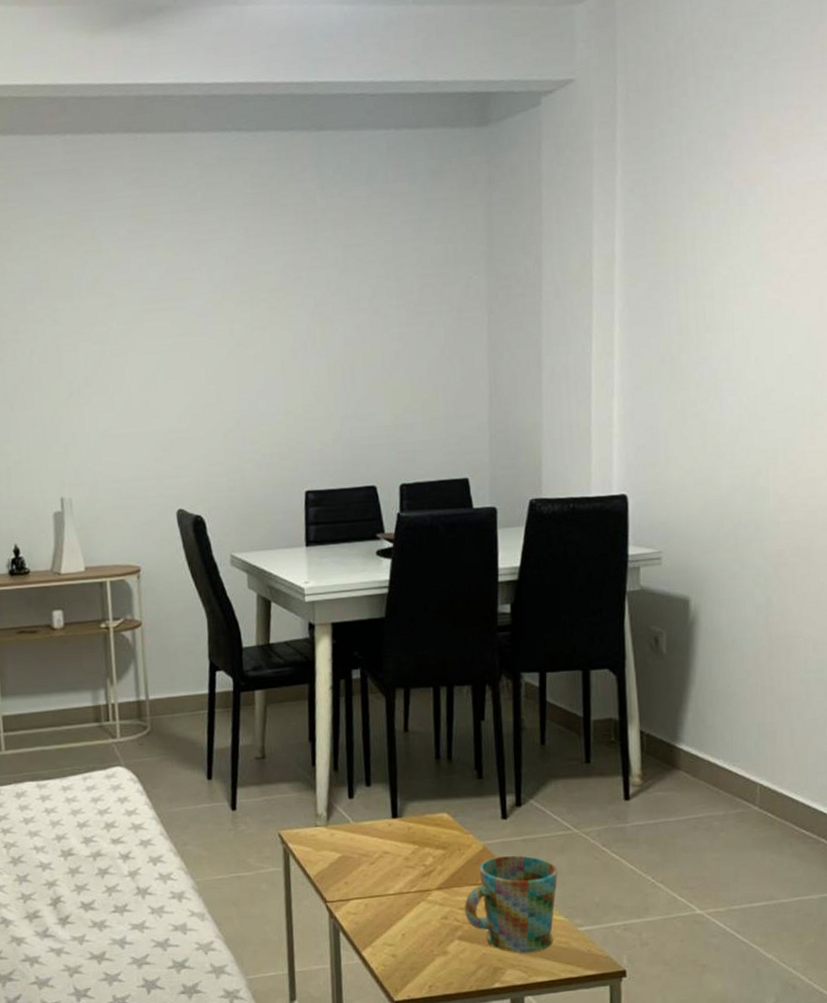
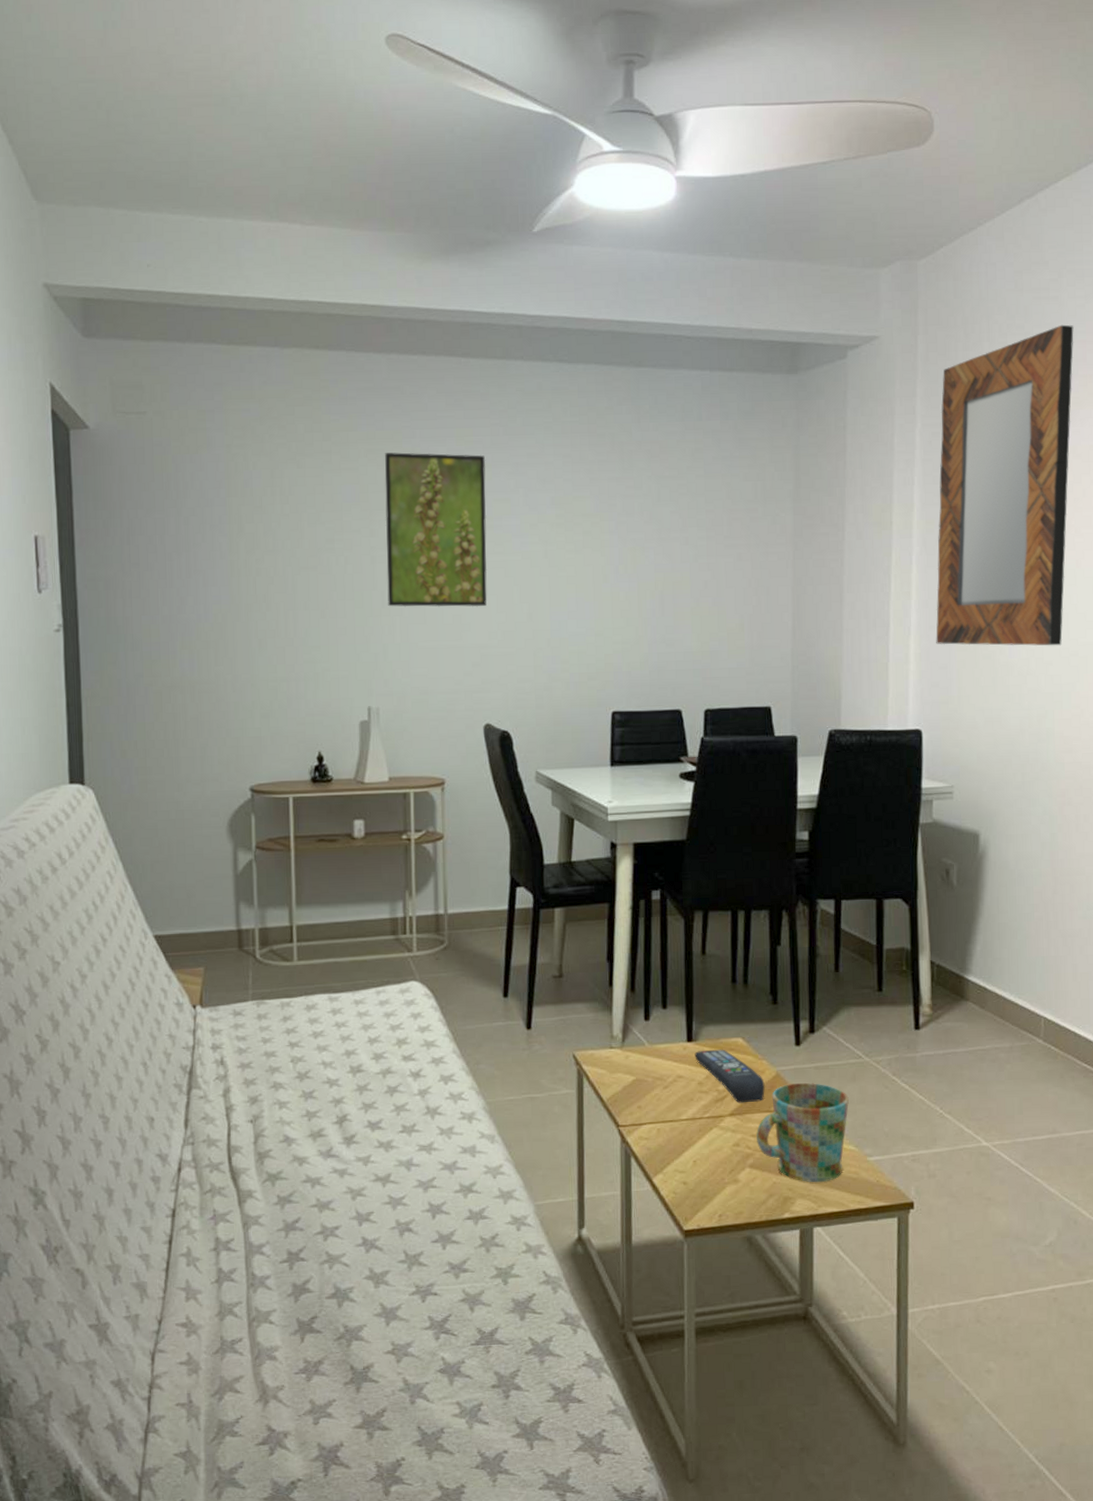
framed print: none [65,233,175,396] -> present [385,452,487,607]
remote control: none [400,824,472,877] -> present [695,1049,765,1103]
home mirror: none [641,51,788,405] -> present [936,324,1074,646]

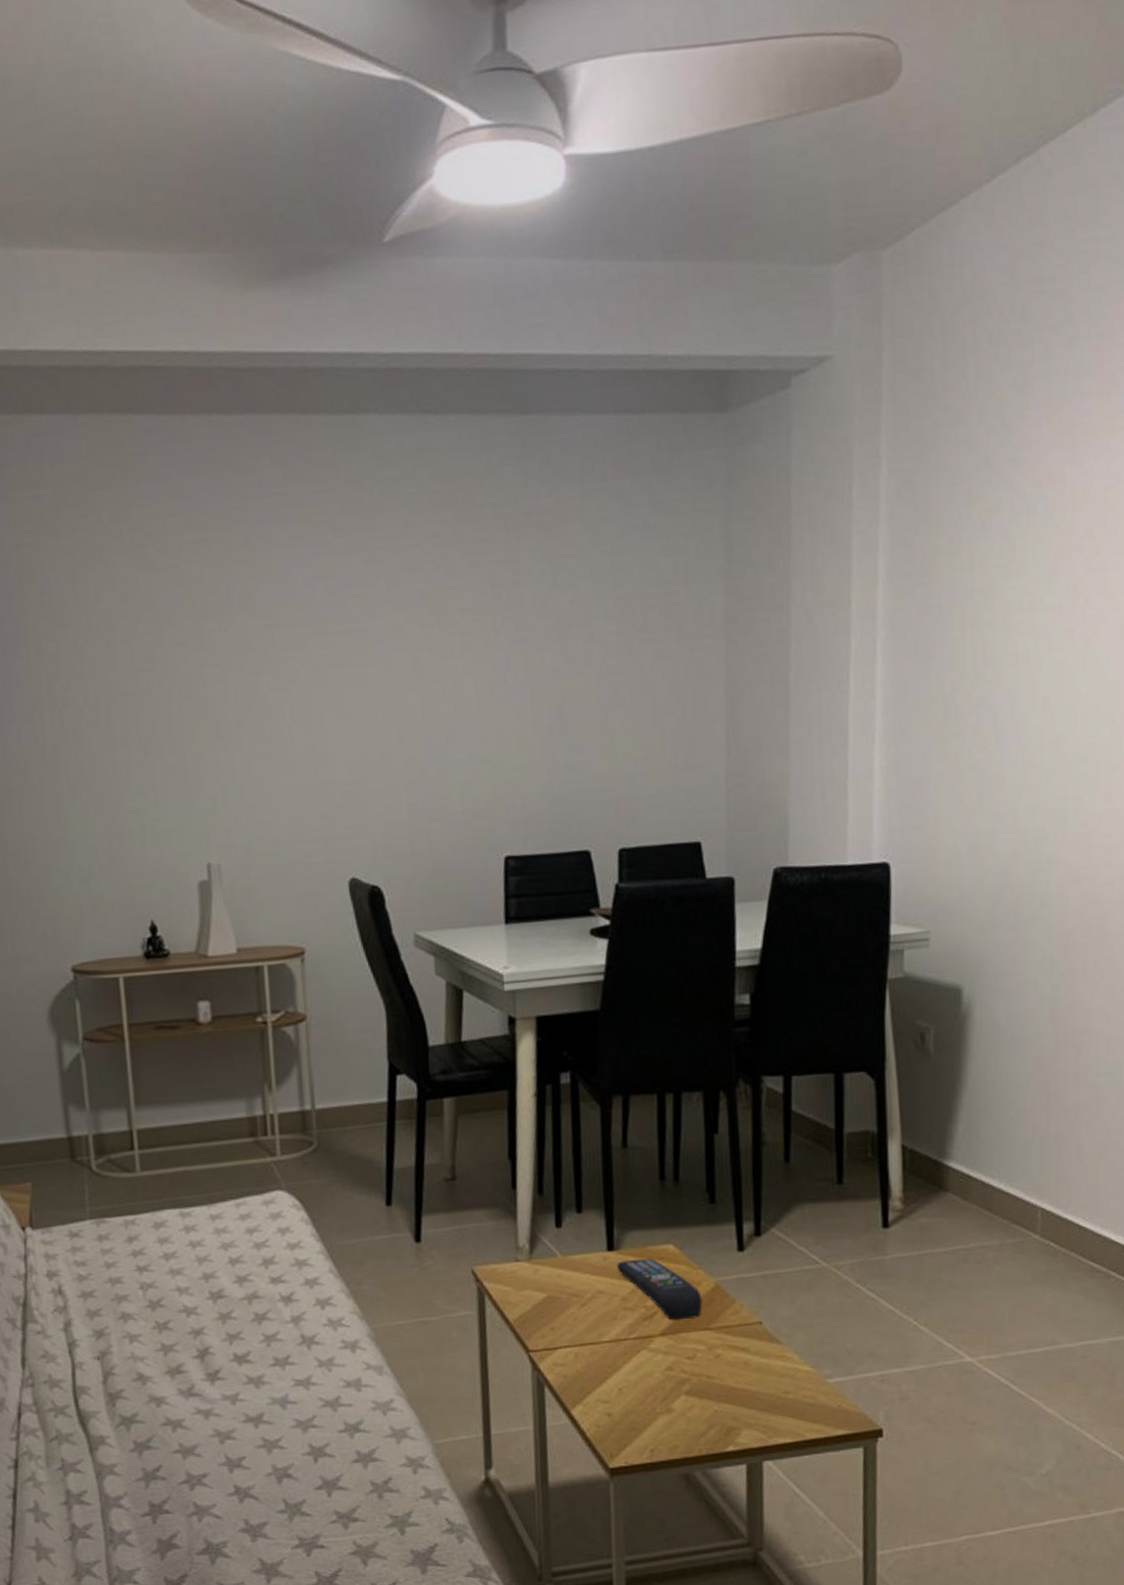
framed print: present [385,452,487,607] -> none [211,539,346,738]
mug: present [756,1082,849,1183] -> none [693,1294,804,1410]
home mirror: present [936,324,1074,646] -> none [907,326,1086,755]

